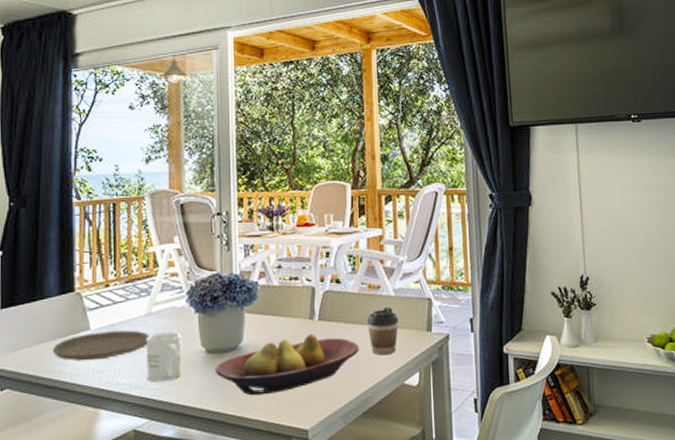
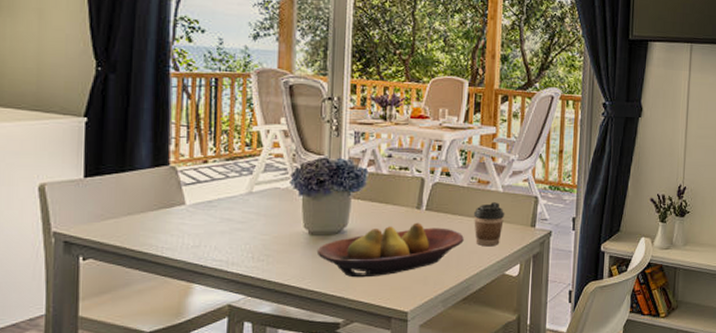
plate: present [52,330,149,362] -> none [142,207,249,236]
mug: present [146,332,182,383] -> none [245,212,284,260]

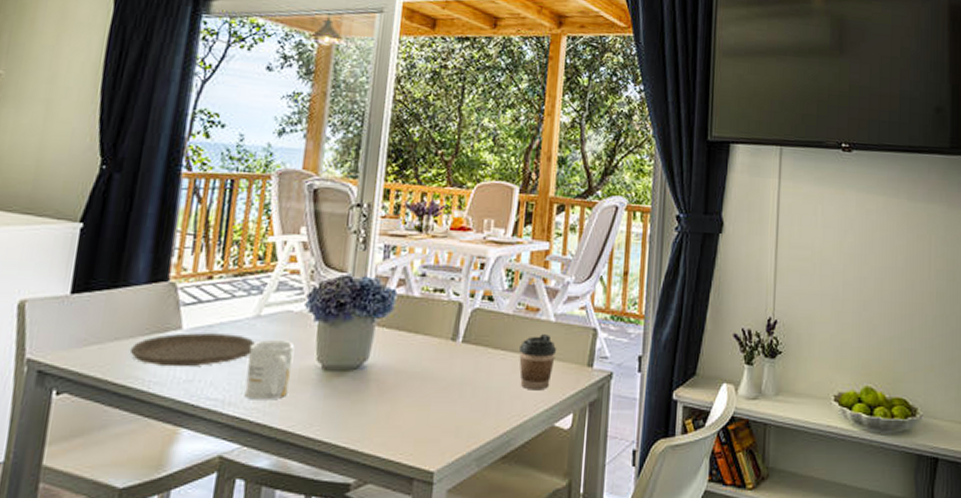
plate: none [142,207,249,236] -> present [129,333,255,367]
mug: none [245,212,284,260] -> present [244,340,295,400]
fruit bowl: present [316,222,464,278] -> none [329,357,506,426]

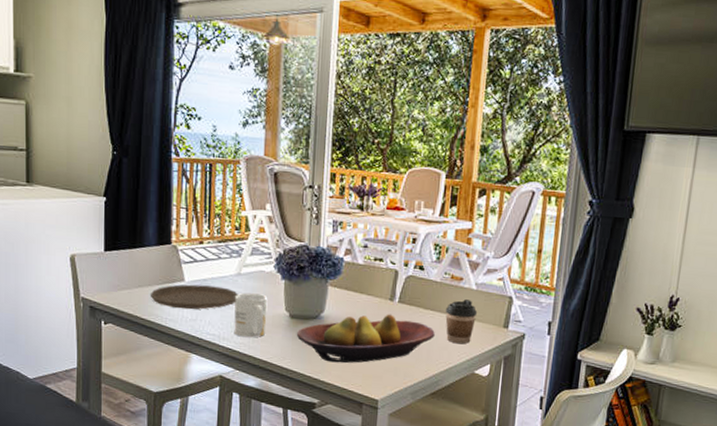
fruit bowl: none [329,357,506,426] -> present [296,314,435,363]

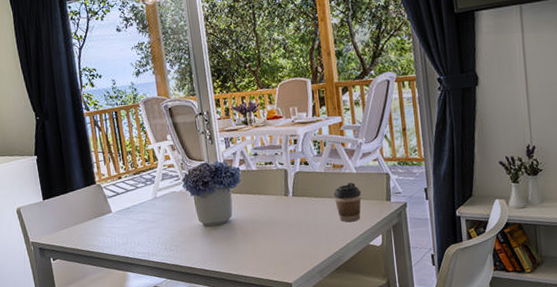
plate: present [150,284,238,310] -> none [85,211,158,237]
mug: present [234,293,268,338] -> none [156,211,186,251]
fruit bowl: present [296,314,435,363] -> none [211,207,329,258]

